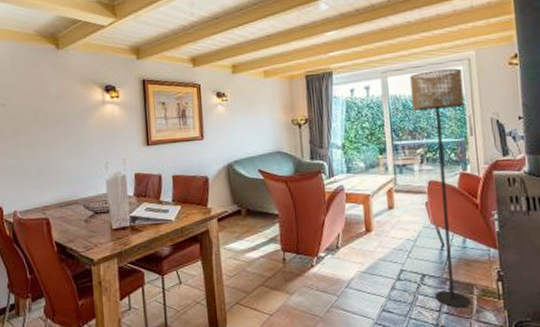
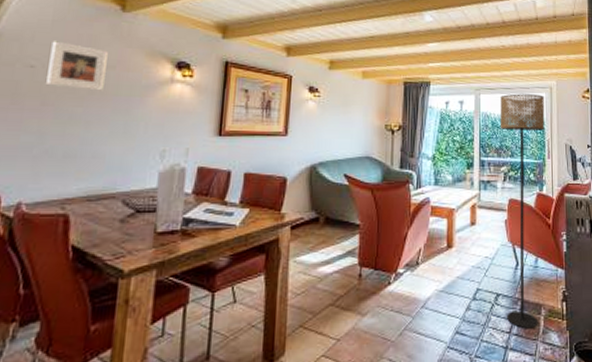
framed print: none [13,82,55,119] -> present [46,41,108,91]

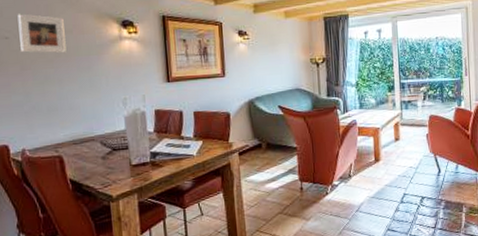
floor lamp: present [499,93,545,329] -> none [417,15,461,224]

